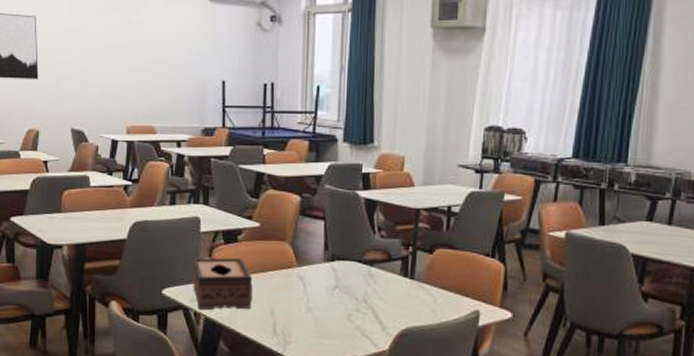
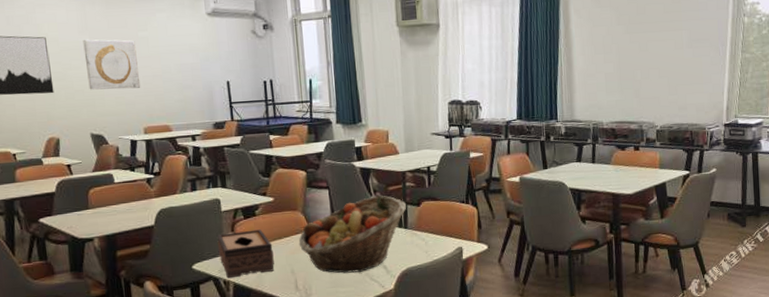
wall art: none [73,21,129,81] -> present [83,39,141,90]
fruit basket: none [282,234,415,325] -> present [298,195,406,273]

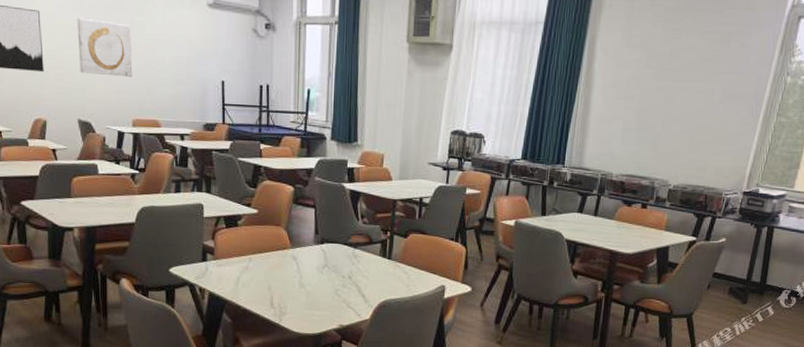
tissue box: present [217,229,274,279] -> none [196,240,252,287]
fruit basket: present [298,195,406,273] -> none [278,221,393,299]

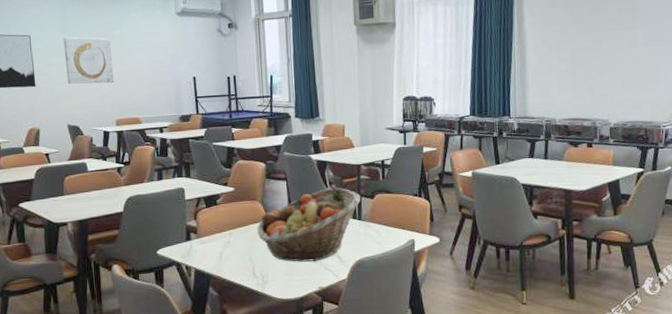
fruit basket: none [278,221,393,299] -> present [257,187,360,262]

